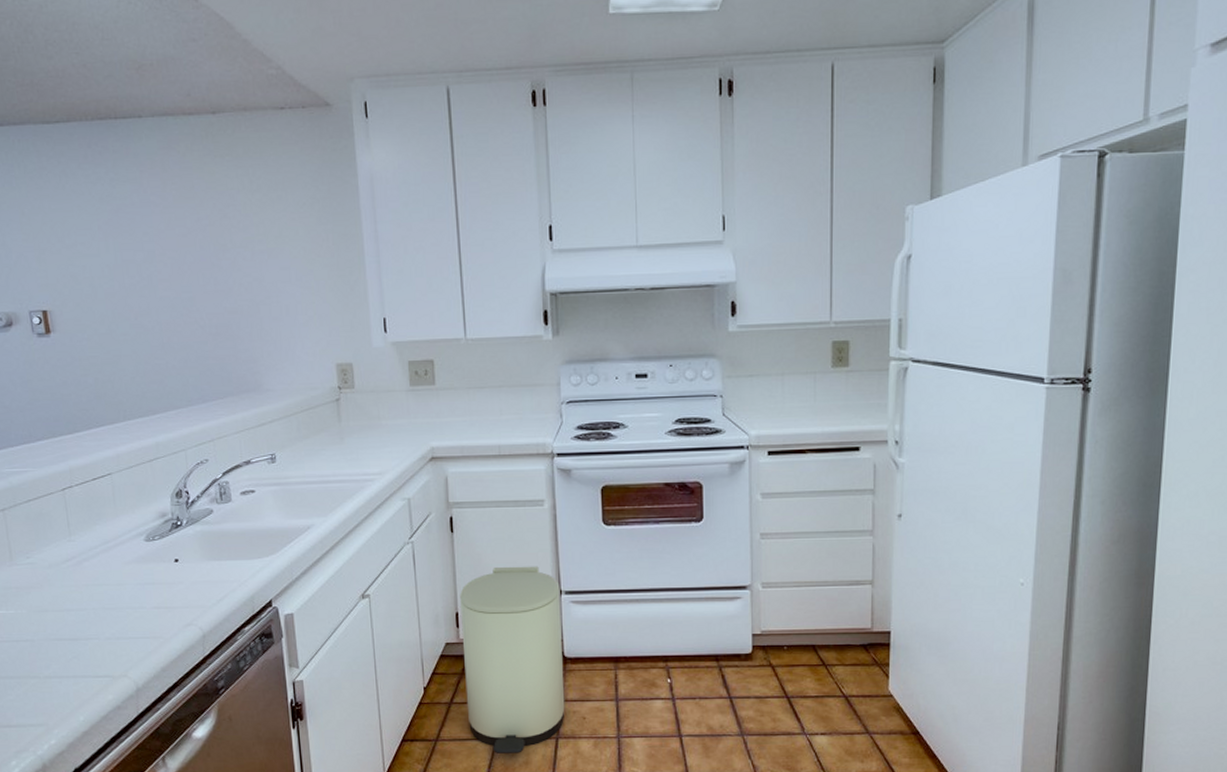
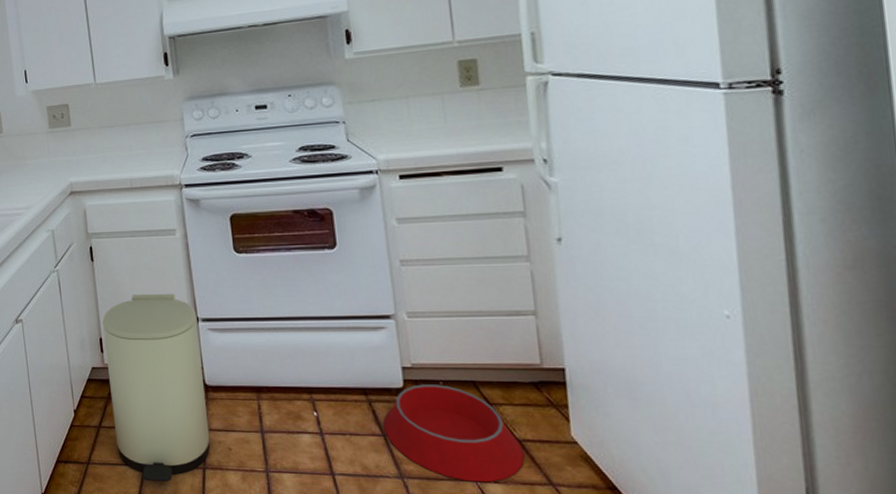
pet bowl: none [731,649,849,735] -> present [383,384,525,483]

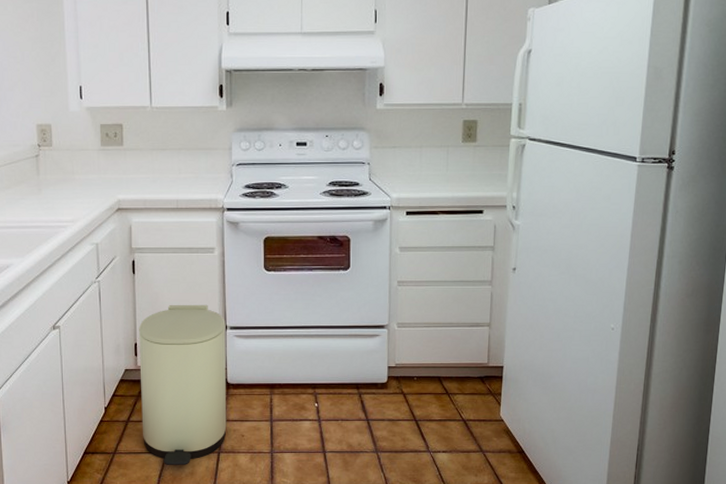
pet bowl: present [383,384,525,483] -> none [368,380,466,453]

